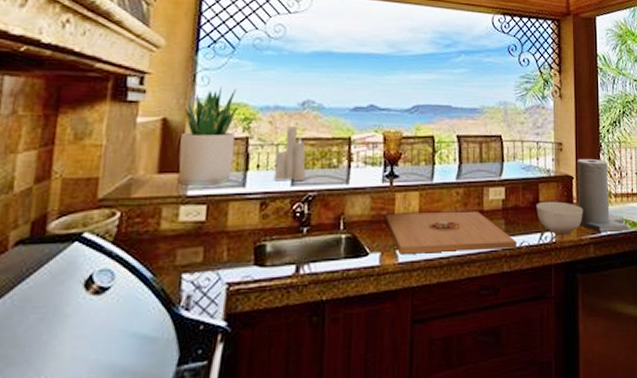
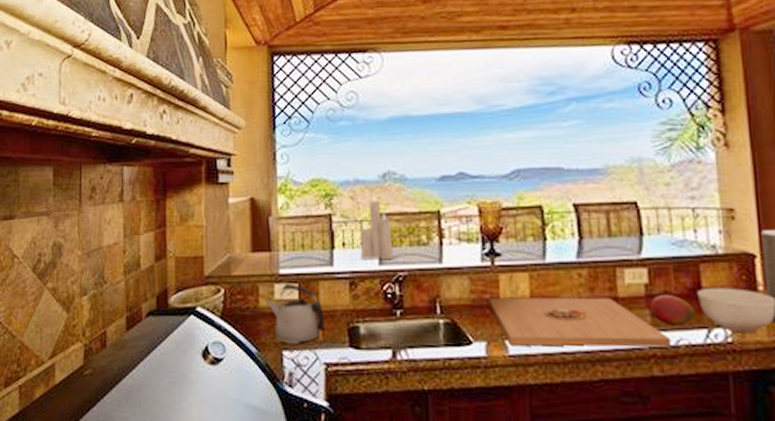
kettle: none [168,204,231,267] -> present [266,283,325,345]
planter: present [178,87,237,187] -> none [268,163,318,266]
fruit: none [504,207,534,232] -> present [649,293,695,326]

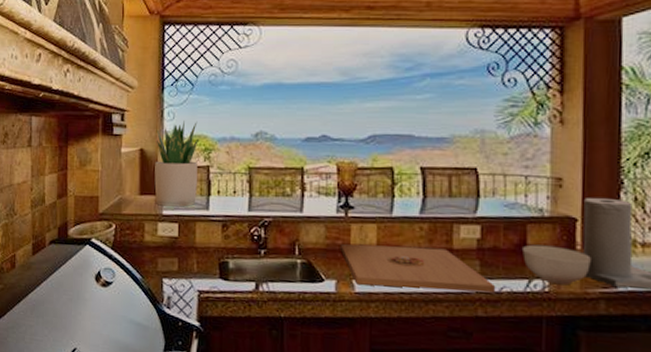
kettle: present [266,283,325,345] -> none [150,222,200,275]
planter: none [268,163,318,266] -> present [154,121,198,208]
candle: present [360,193,395,260] -> none [232,150,262,208]
fruit: present [649,293,695,326] -> none [479,248,519,276]

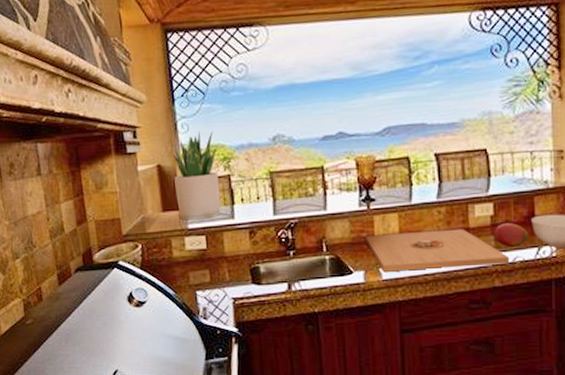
fruit: none [479,248,519,276] -> present [493,222,529,247]

